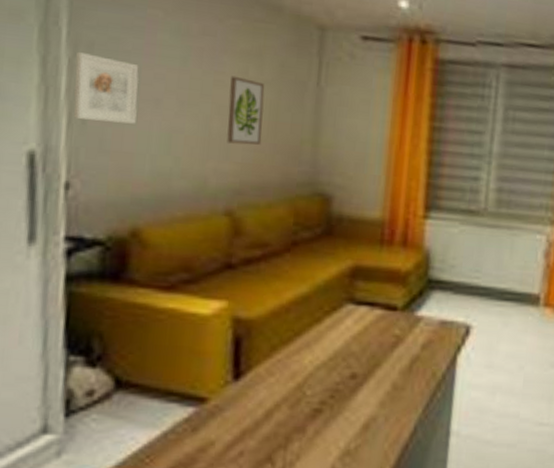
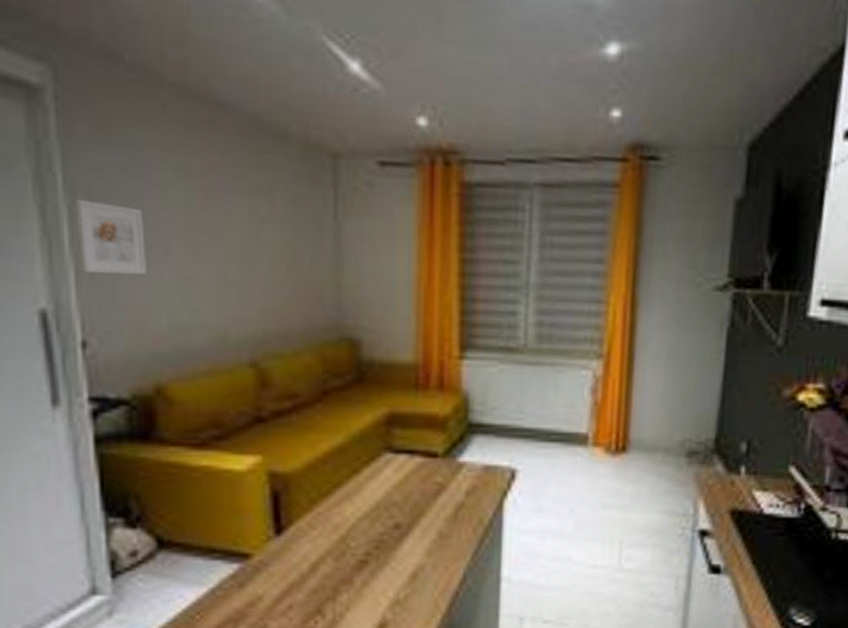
wall art: present [227,75,265,145] -> none [242,215,281,290]

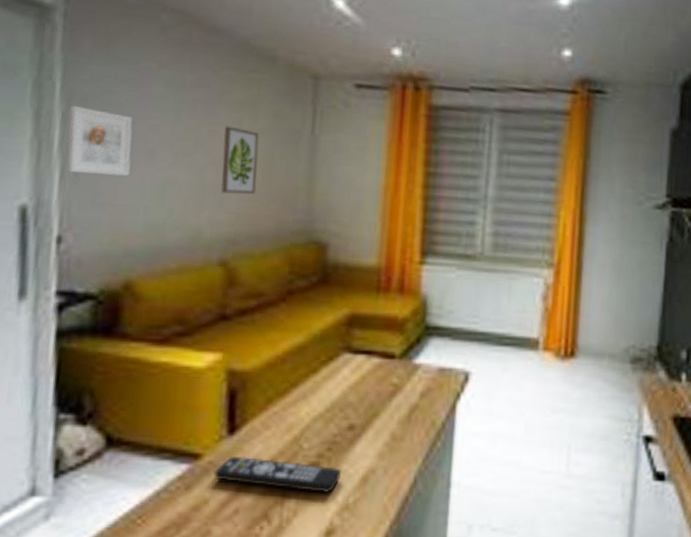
wall art: none [242,215,281,290] -> present [221,126,260,195]
remote control: none [265,555,391,589] -> present [213,456,342,493]

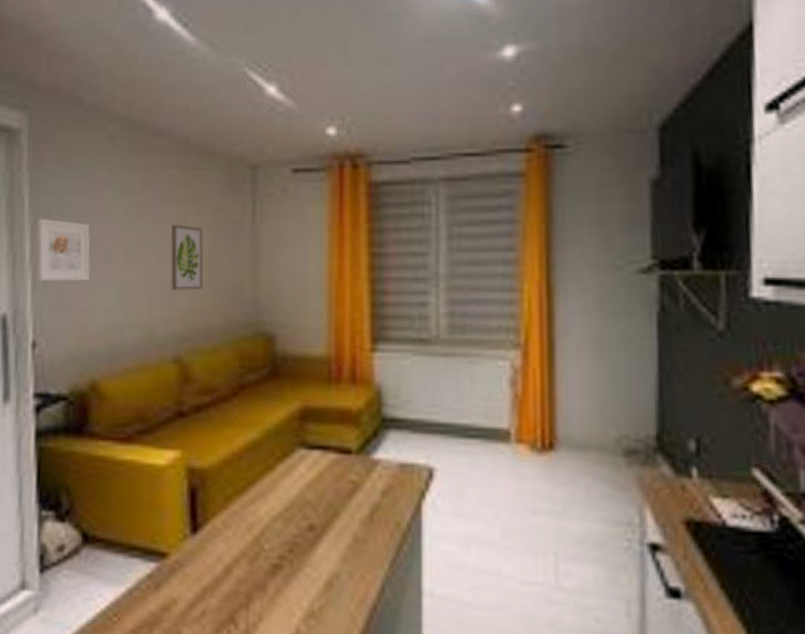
remote control: present [213,456,342,493] -> none [180,555,305,597]

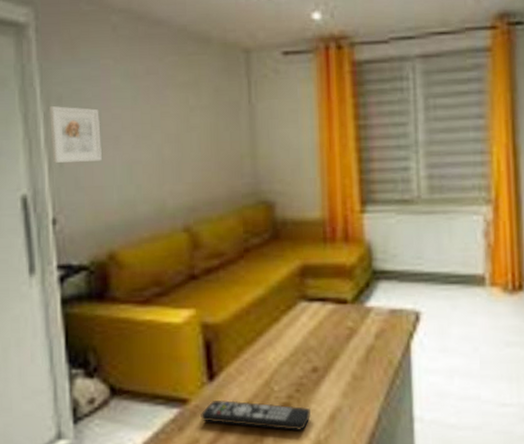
wall art: present [171,224,204,290] -> none [175,106,207,167]
remote control: none [180,555,305,597] -> present [200,399,312,430]

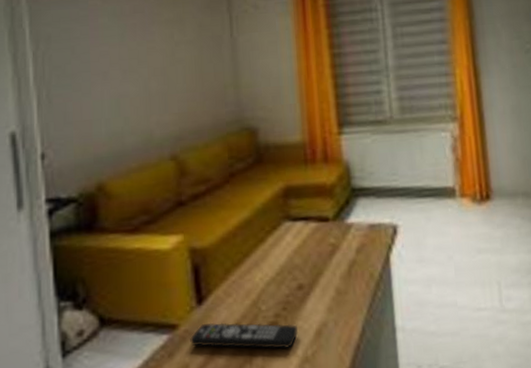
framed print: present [49,106,102,164] -> none [39,45,90,101]

